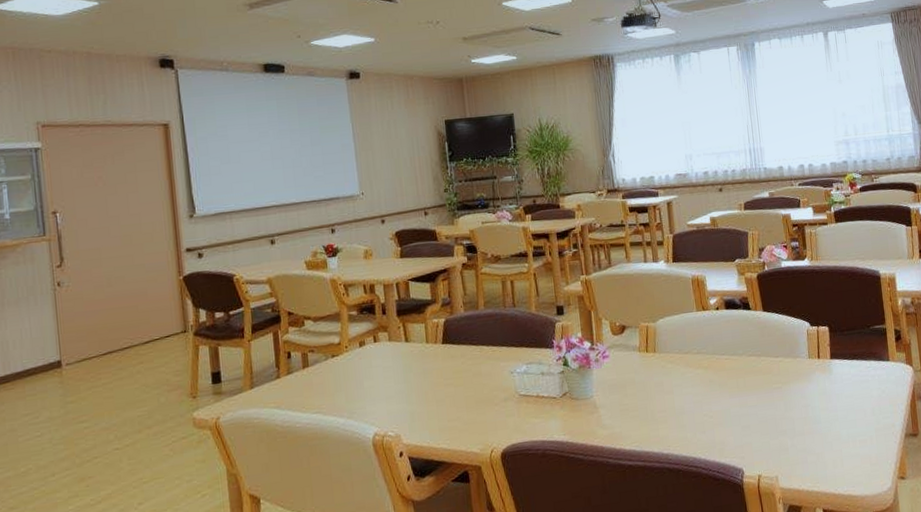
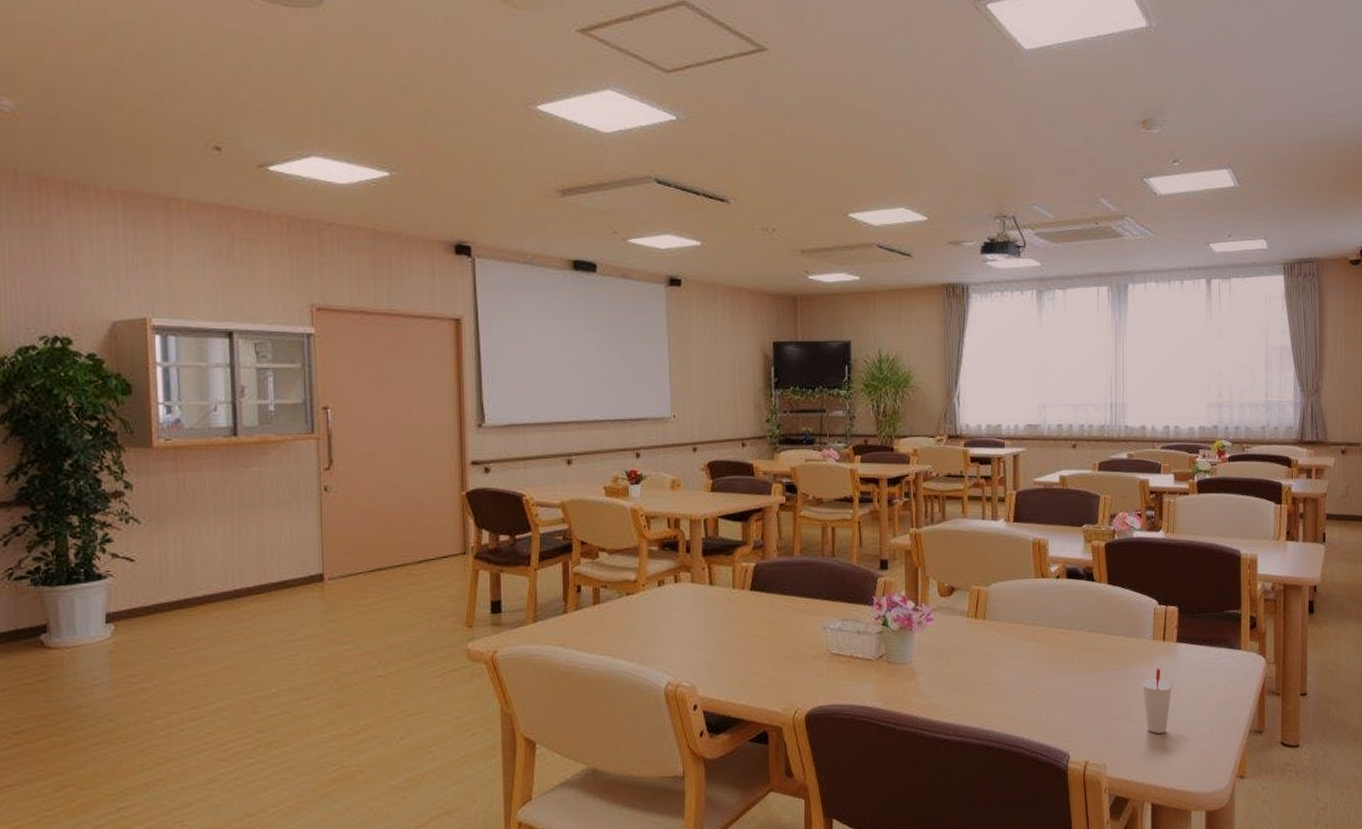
cup: none [803,383,831,444] -> present [1142,668,1173,733]

